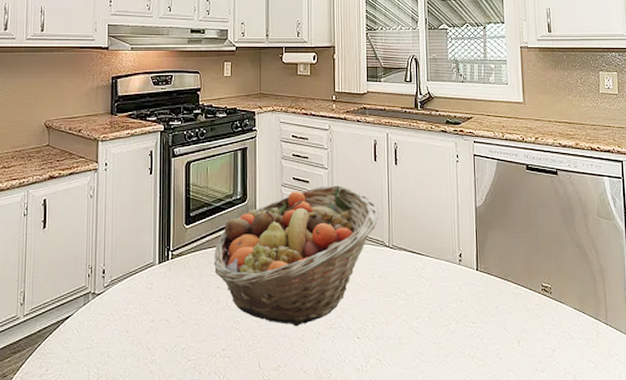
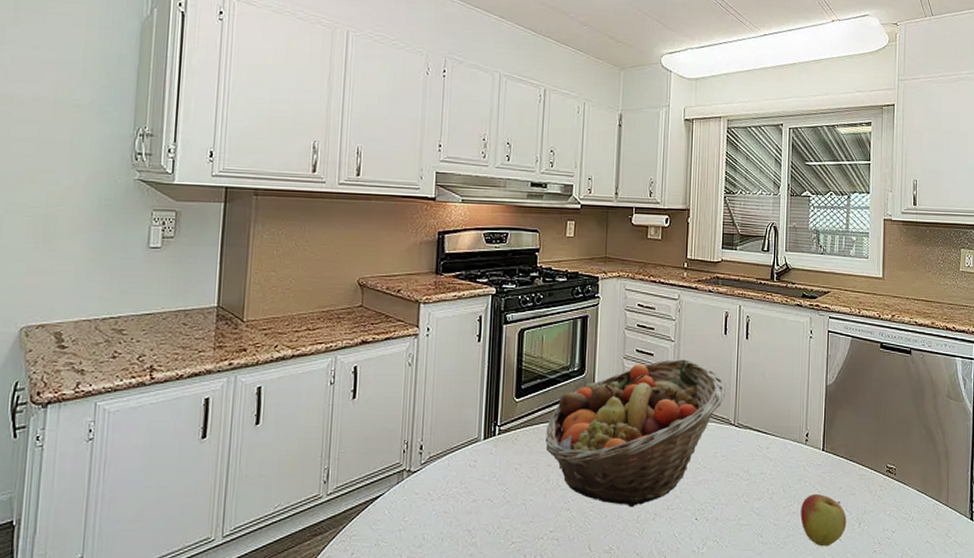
apple: none [459,313,506,365] -> present [800,494,847,547]

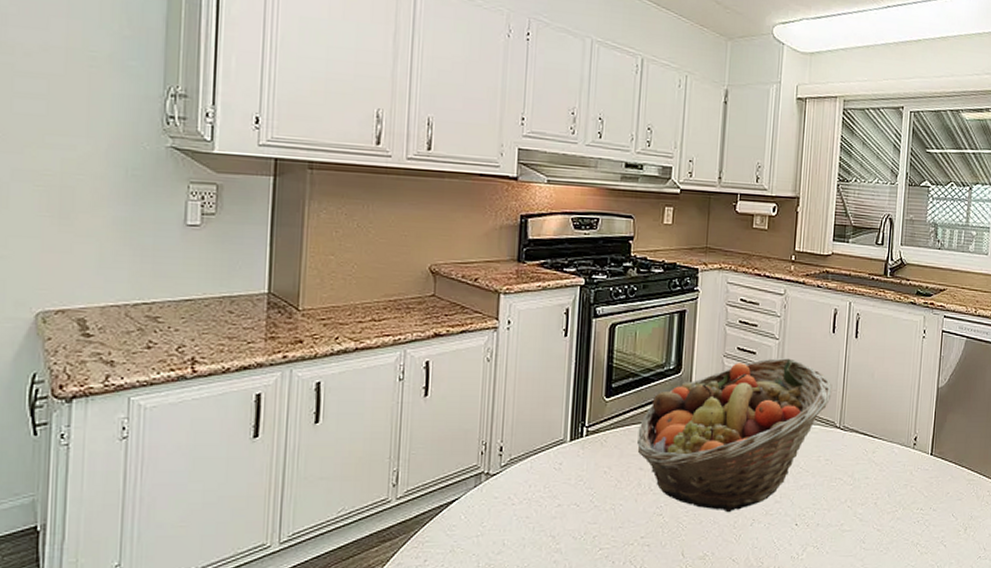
apple: present [800,494,847,547] -> none [905,500,953,553]

